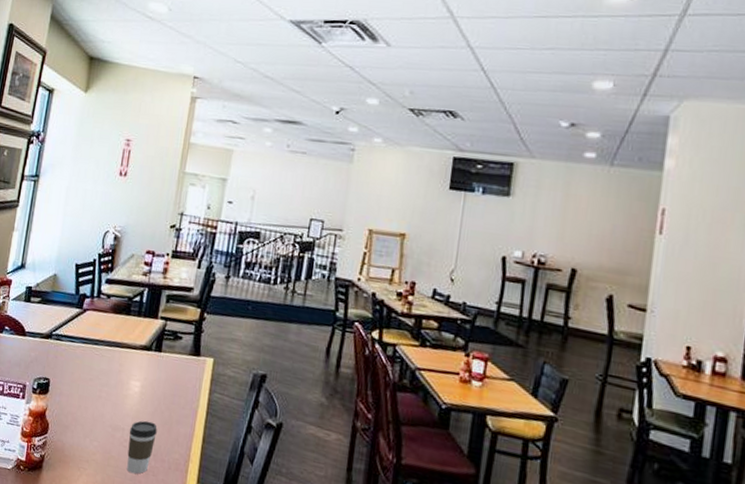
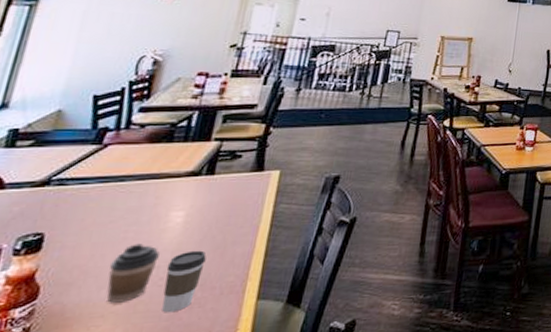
coffee cup: none [90,403,124,454] -> present [107,243,160,303]

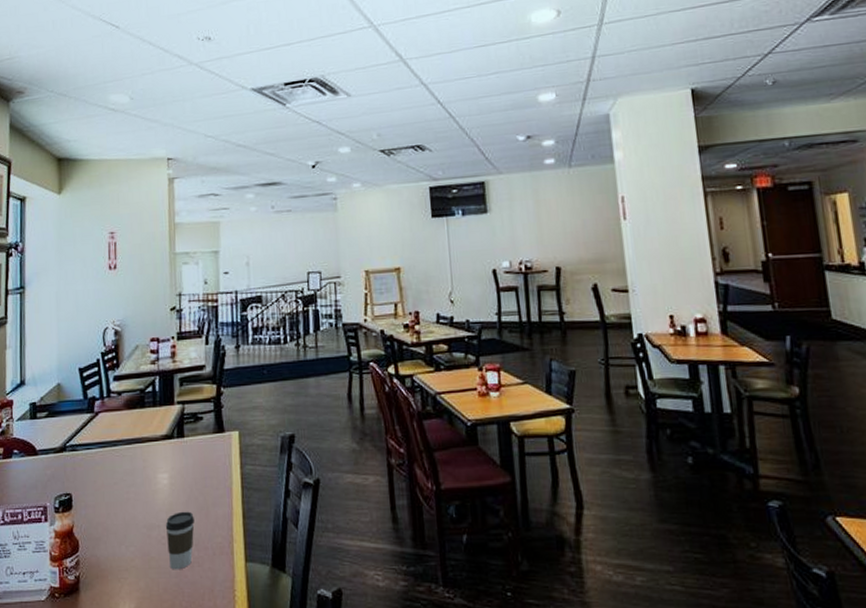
coffee cup: present [107,243,160,303] -> none [123,504,157,558]

